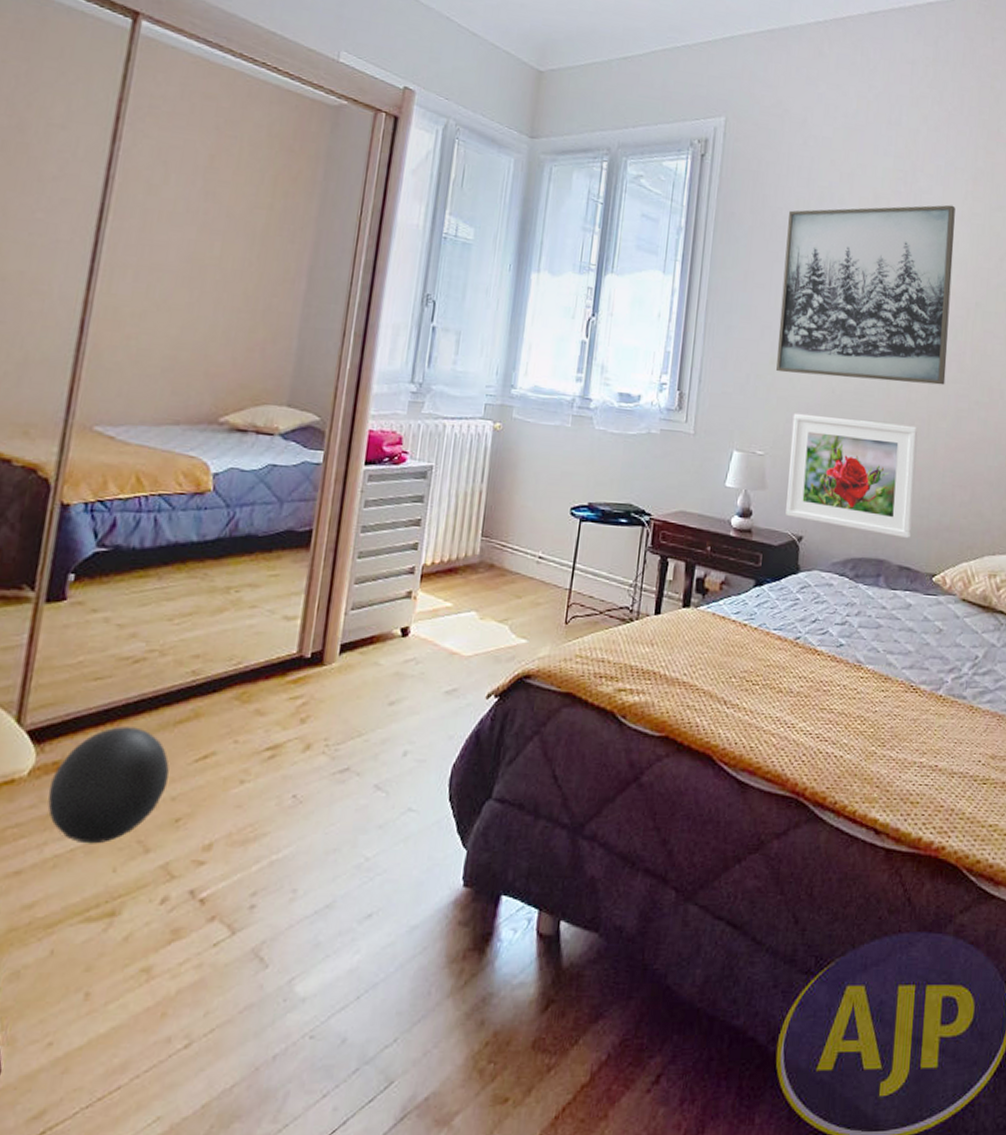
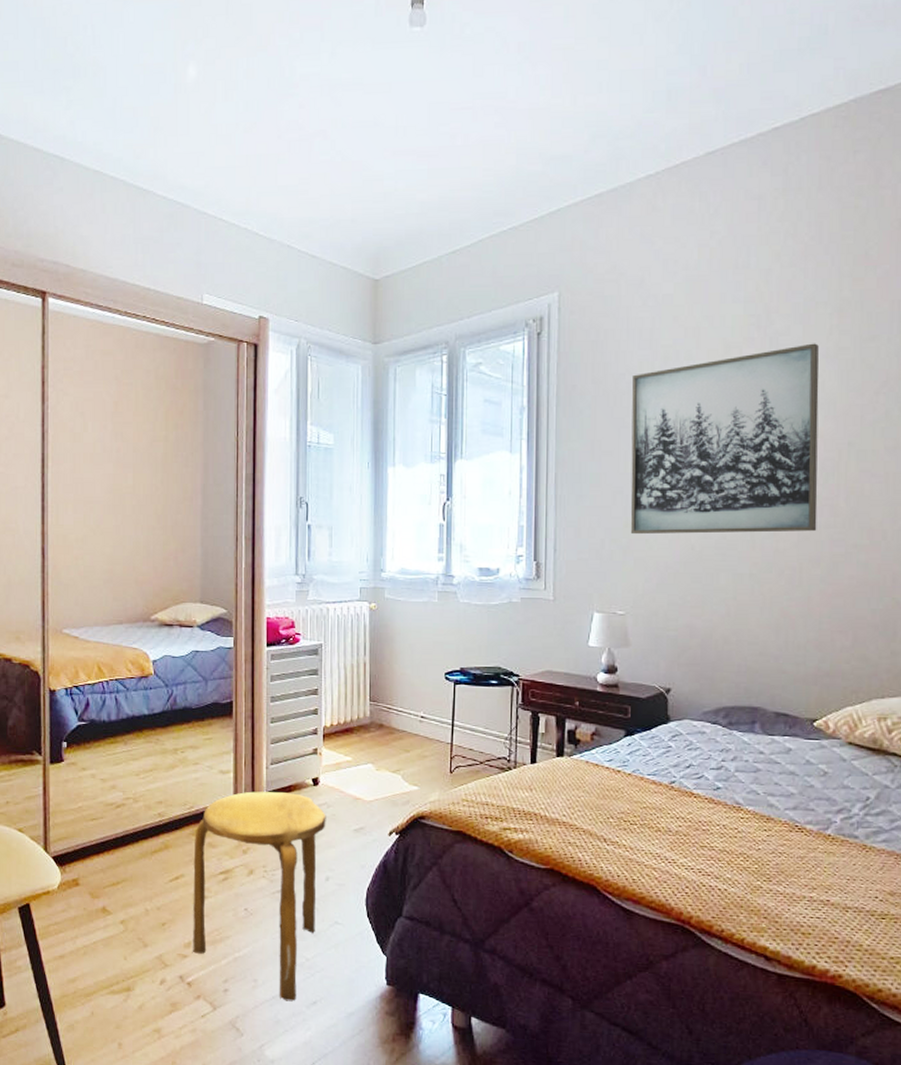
ball: present [47,726,170,844] -> none [73,854,153,939]
stool: none [214,643,413,916] -> present [193,791,326,1002]
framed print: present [786,413,918,539] -> none [651,572,789,686]

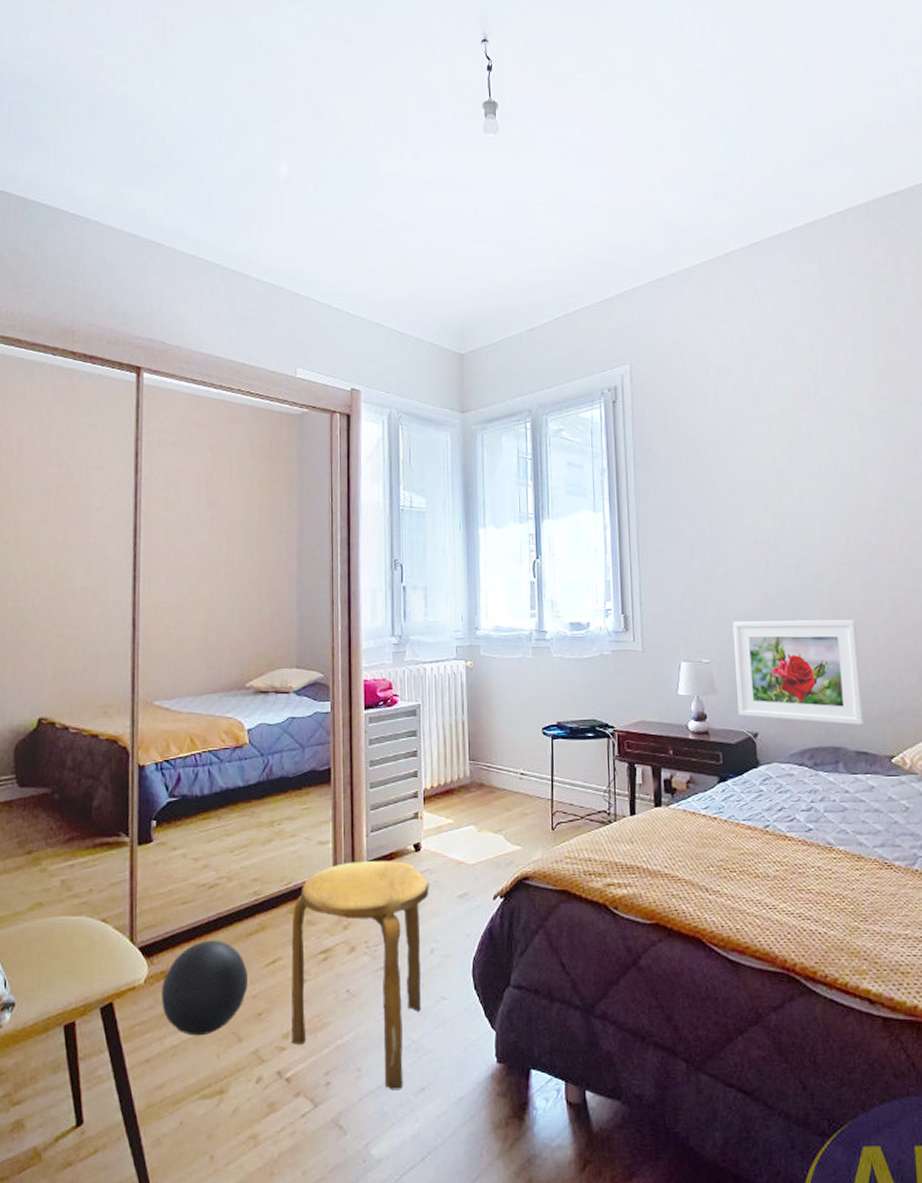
ball: none [73,854,153,939] -> present [161,940,249,1036]
wall art: present [630,343,819,535] -> none [701,407,877,586]
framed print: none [651,572,789,686] -> present [732,619,865,726]

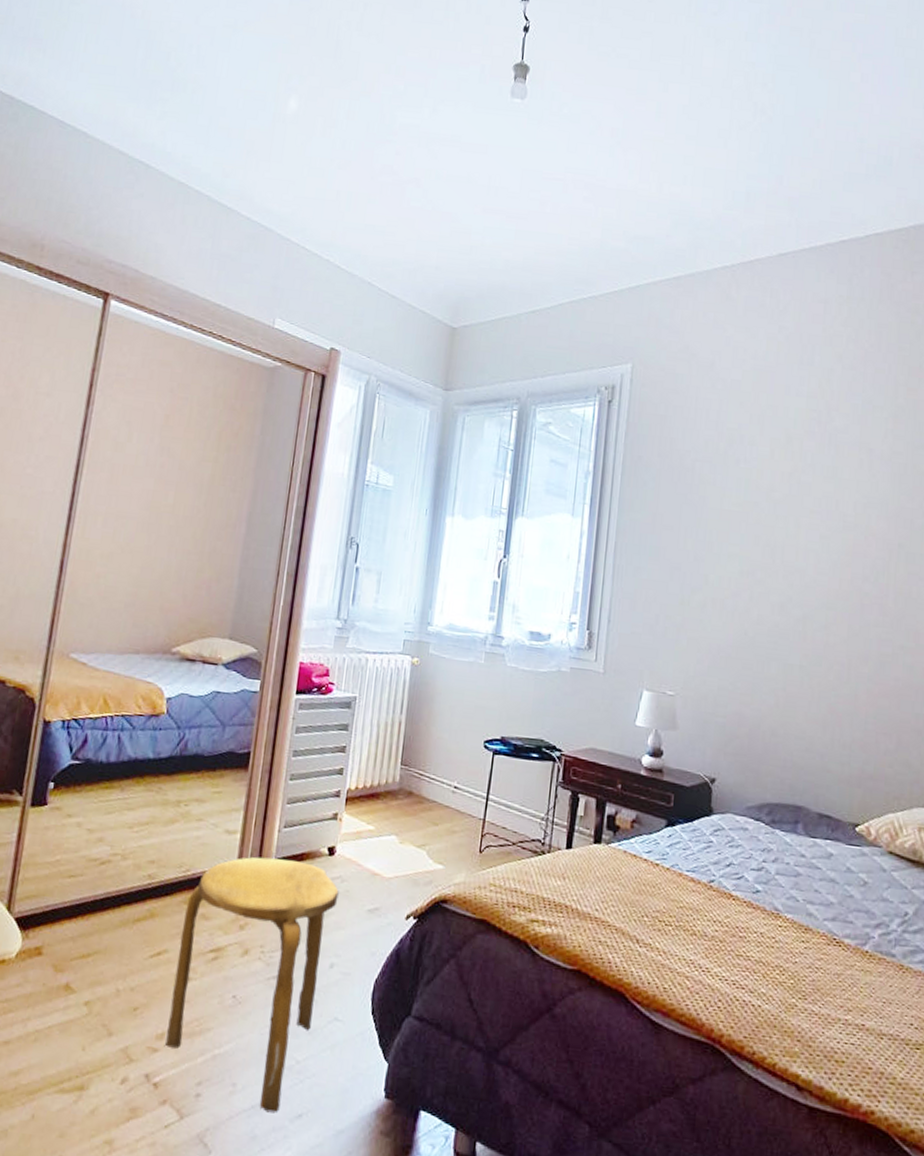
ball: present [161,940,249,1036] -> none [30,920,129,1024]
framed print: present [732,619,865,726] -> none [697,654,837,786]

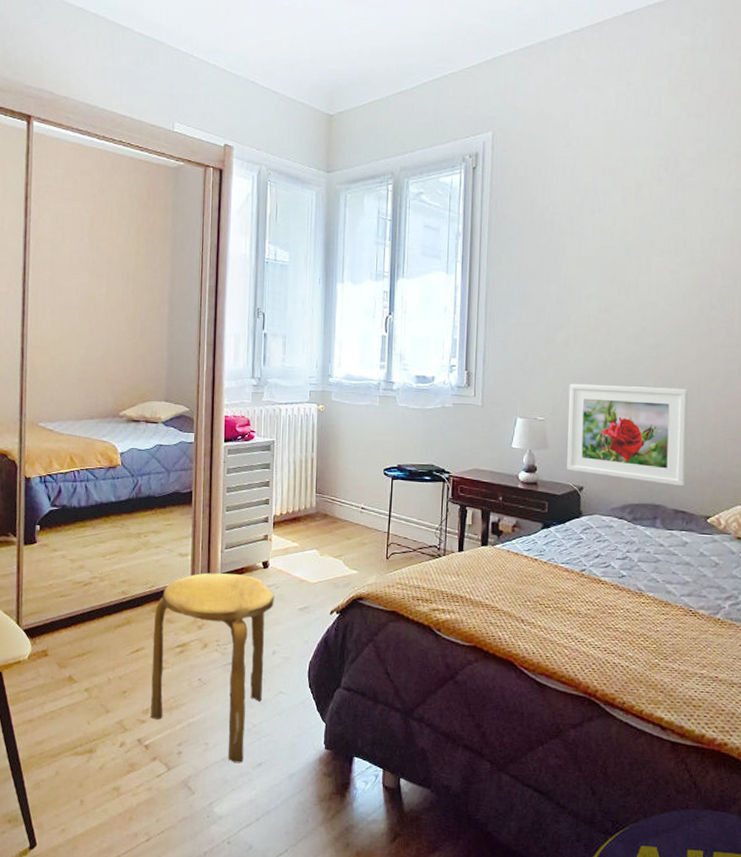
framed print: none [697,654,837,786] -> present [567,383,689,487]

